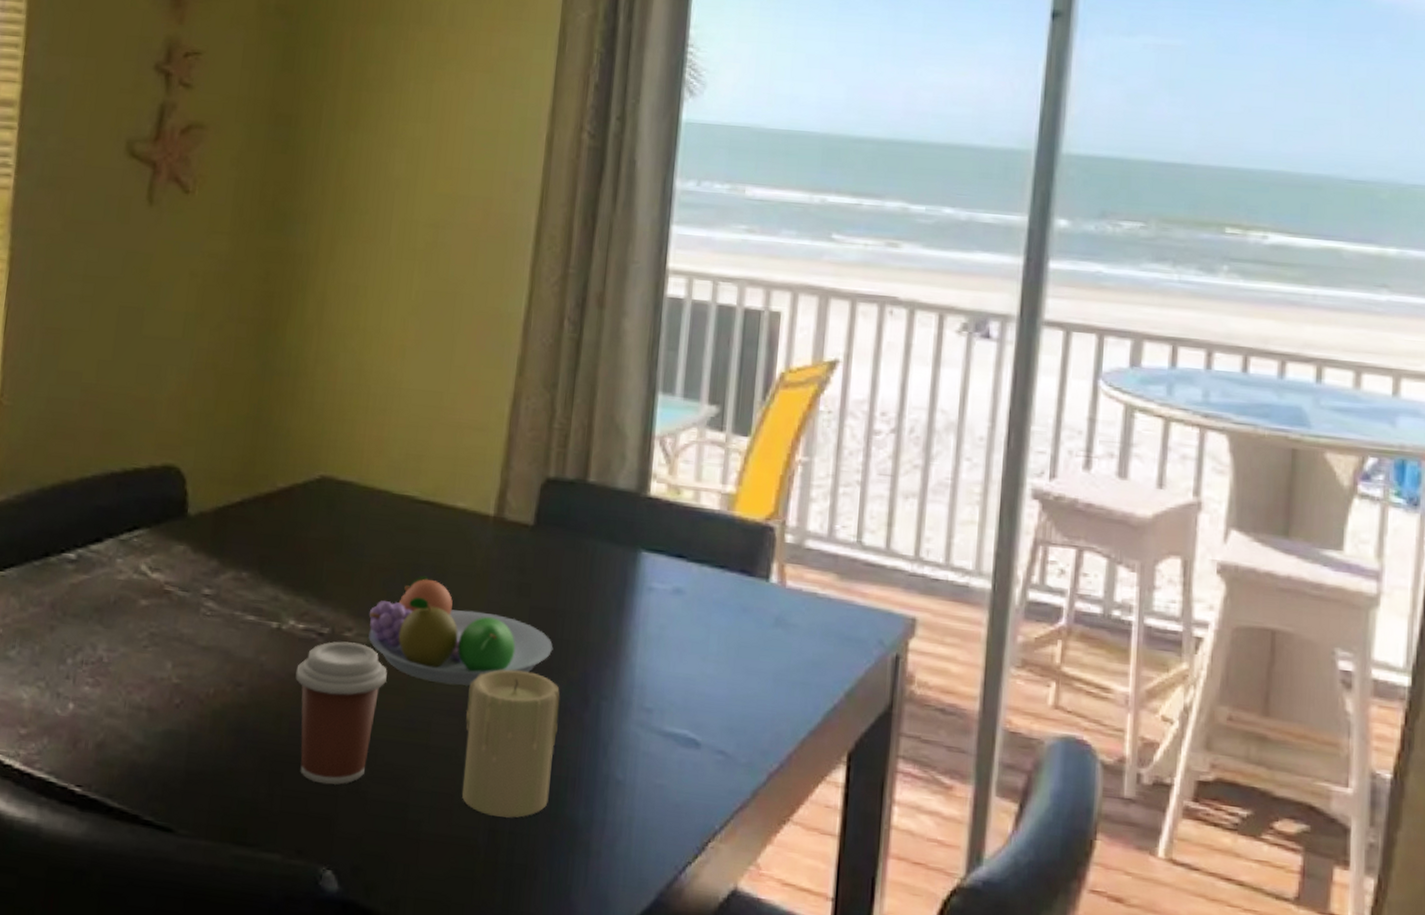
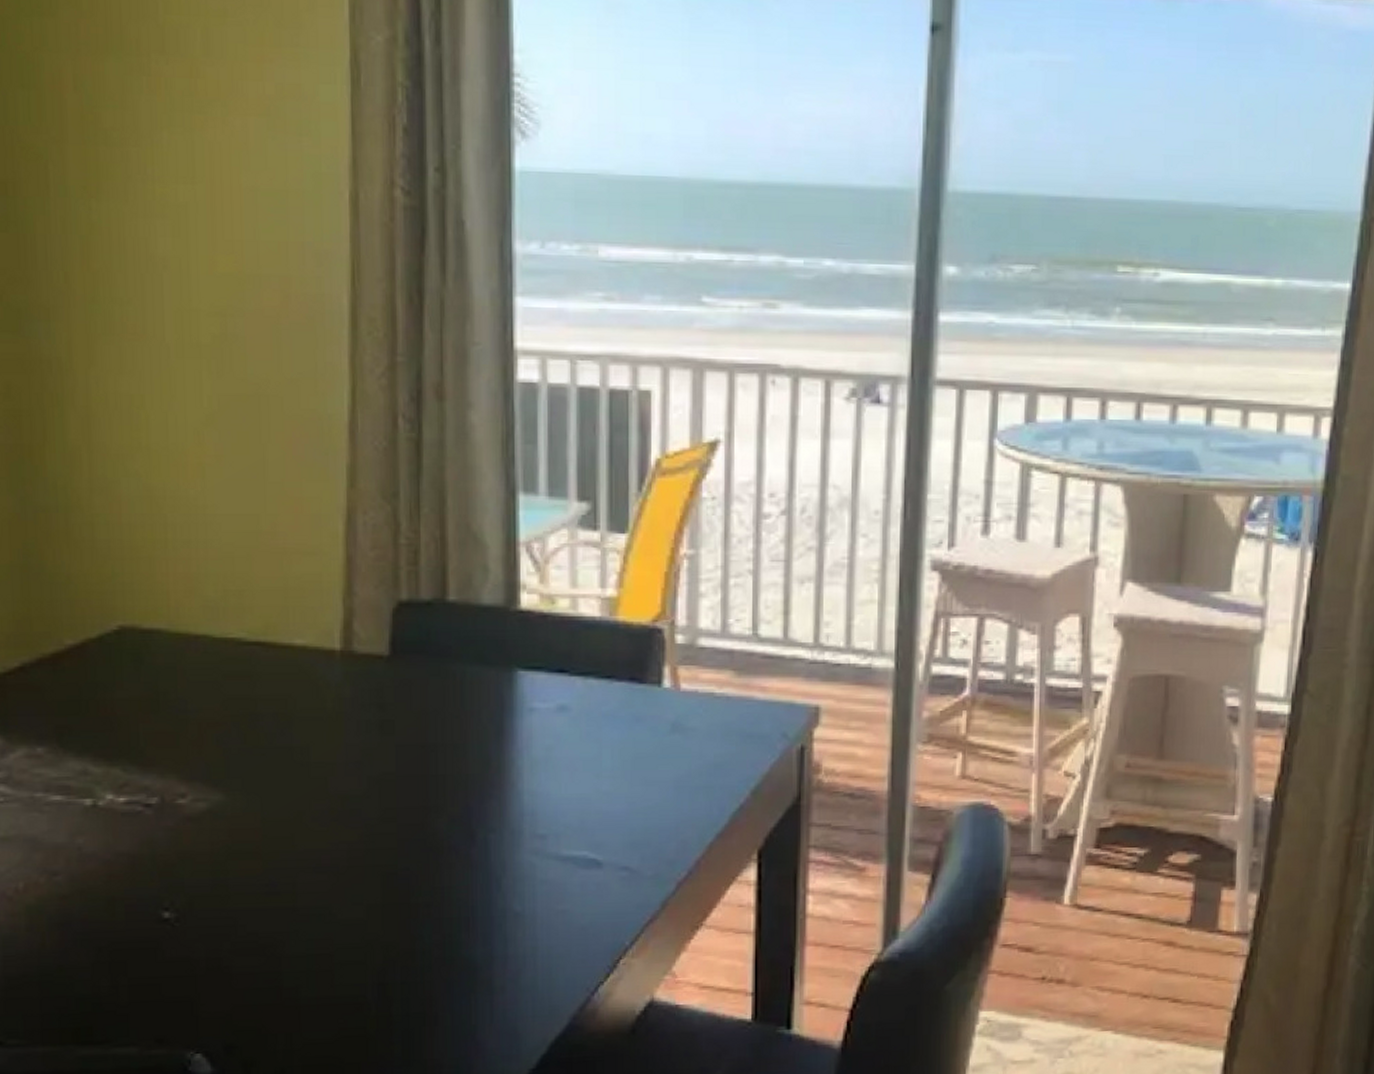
coffee cup: present [295,641,387,785] -> none [124,809,236,966]
fruit bowl: present [368,575,554,687] -> none [203,726,428,841]
candle: present [461,669,561,818] -> none [335,814,443,969]

